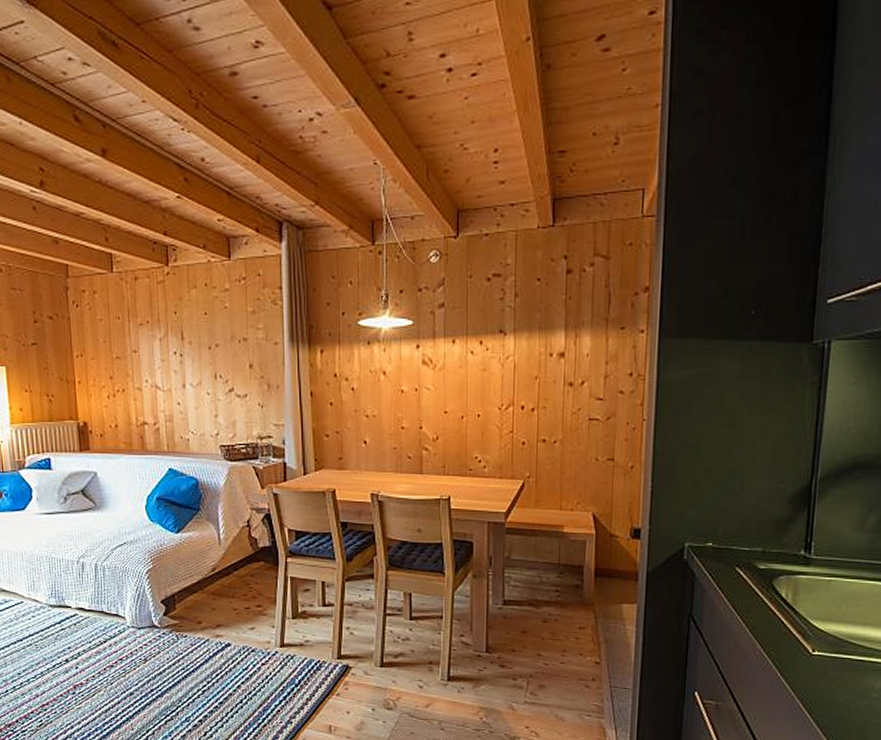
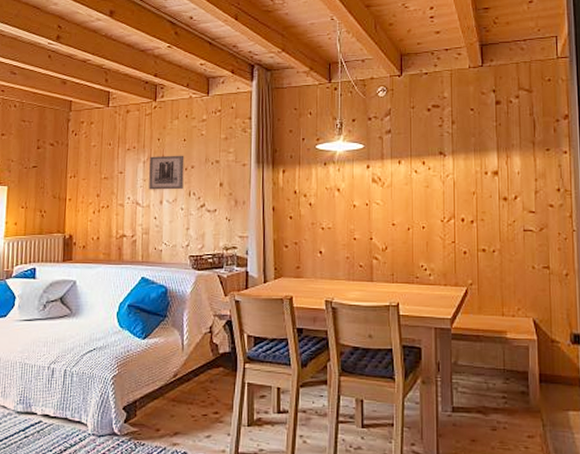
wall art: none [166,331,208,372] -> present [149,155,185,190]

